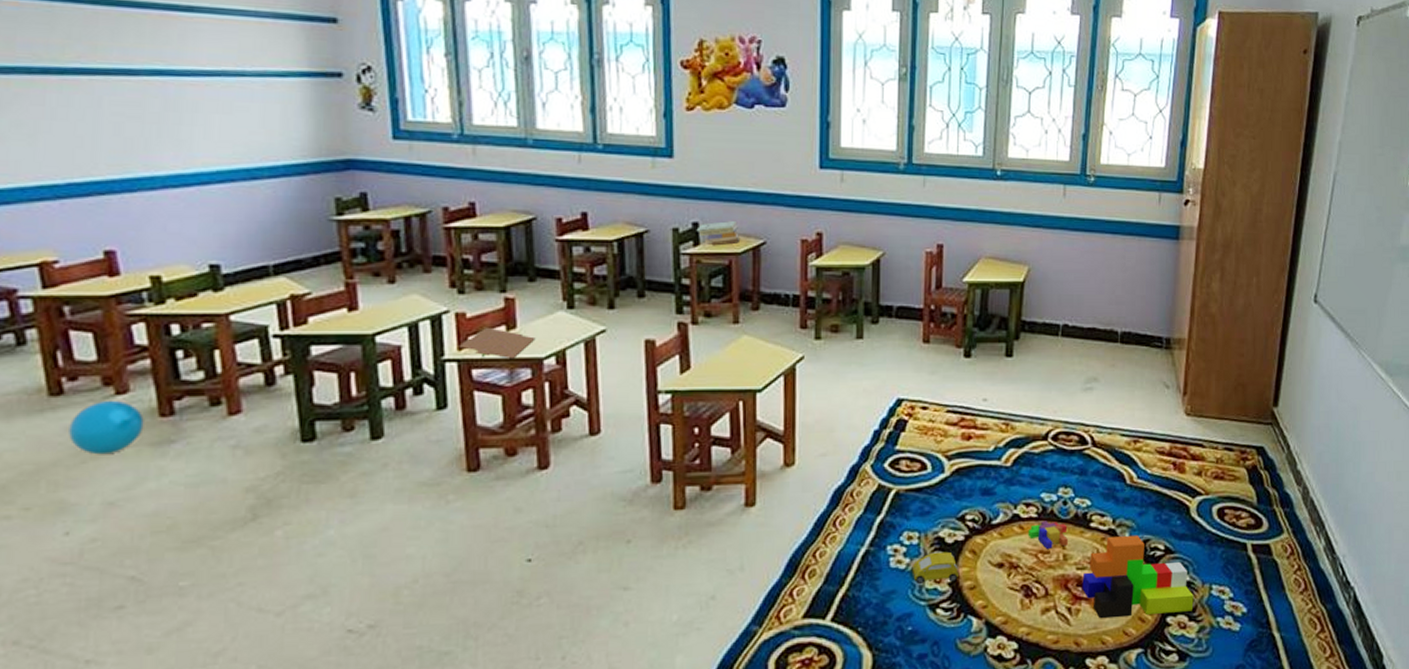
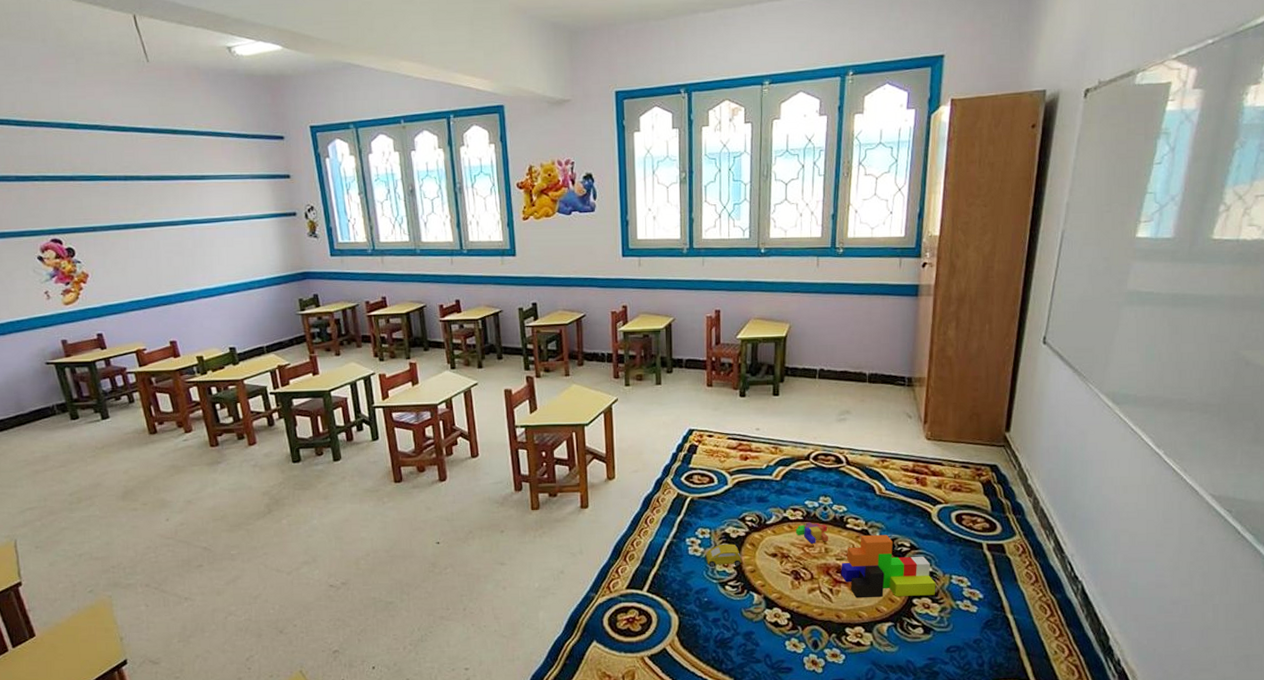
ball: present [69,400,144,455] -> none [162,436,202,471]
papers: present [458,328,536,358] -> none [382,384,431,405]
books: present [696,220,739,246] -> none [535,299,566,320]

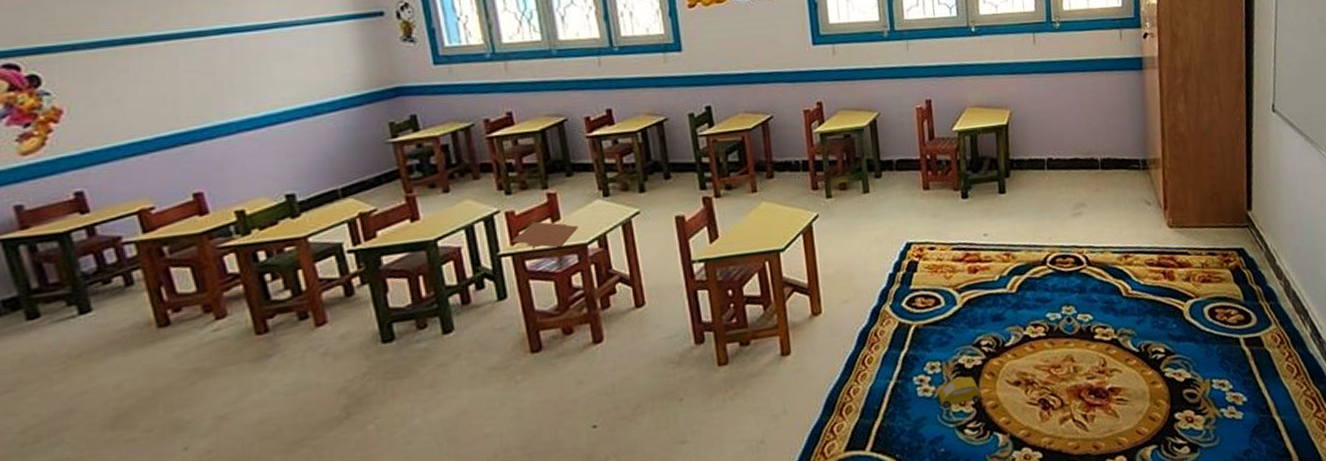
papers: none [382,384,431,405] -> present [511,222,578,250]
toy blocks: present [795,522,828,544] -> none [1038,338,1076,364]
toy blocks: present [841,534,936,598] -> none [1093,341,1198,422]

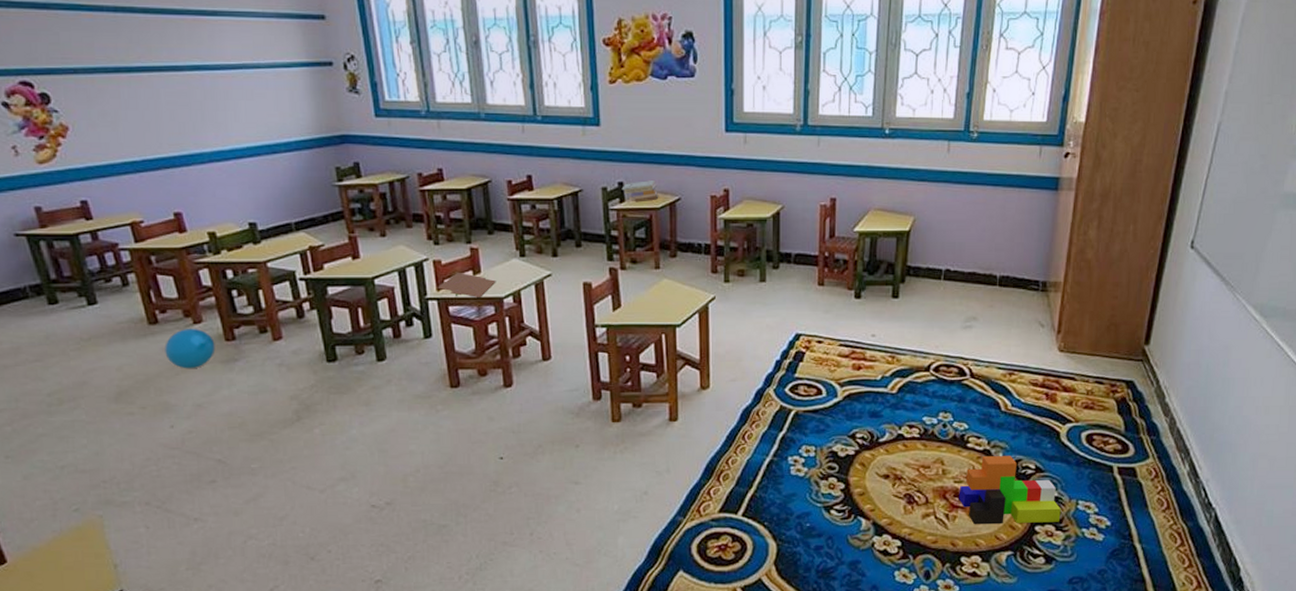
ball: none [178,324,243,375] -> present [165,328,216,369]
books: none [709,100,749,126] -> present [621,179,658,202]
toy car: present [937,376,981,410] -> none [809,463,849,490]
toy blocks: none [1093,341,1198,422] -> present [959,455,1061,525]

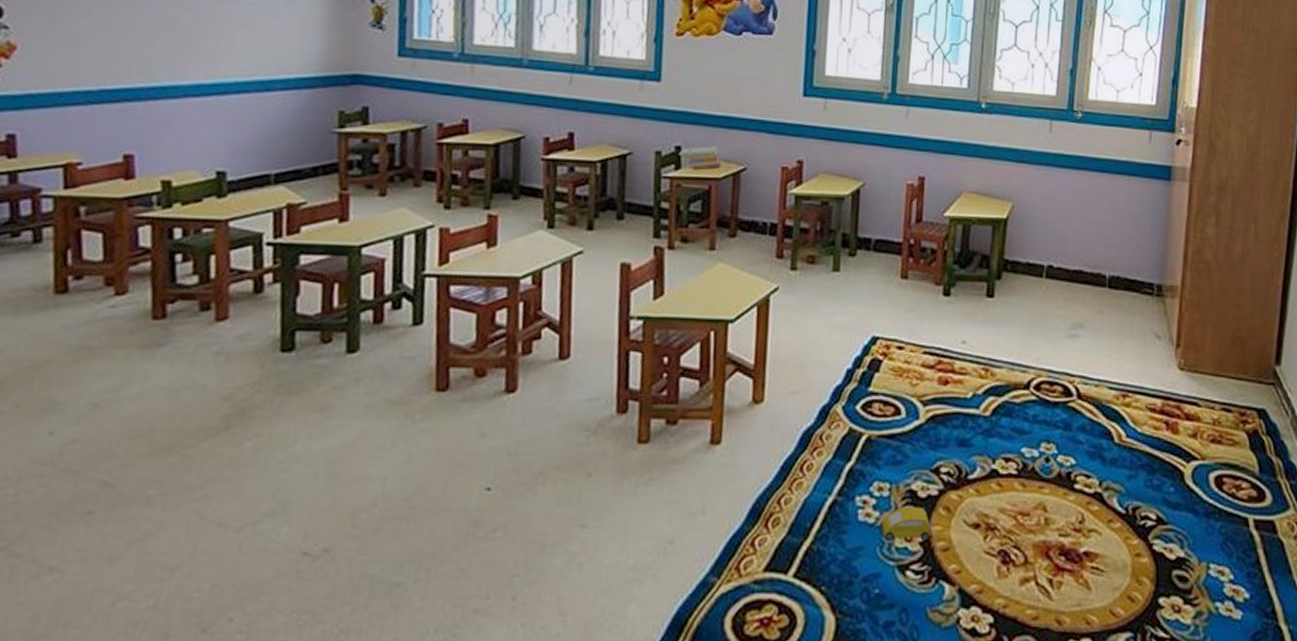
ball: present [165,328,216,369] -> none [66,300,138,355]
papers: present [437,273,496,297] -> none [439,244,514,276]
toy car: none [809,463,849,490] -> present [881,506,931,542]
toy blocks: present [959,455,1061,525] -> none [1065,500,1189,595]

